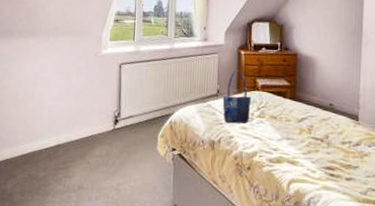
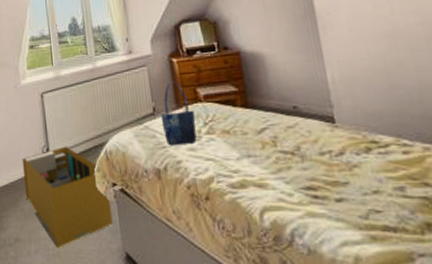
storage bin: none [93,112,169,198] -> present [22,146,113,249]

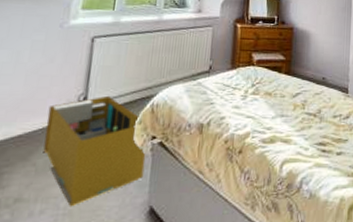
shopping bag: present [160,81,197,146] -> none [214,44,246,103]

